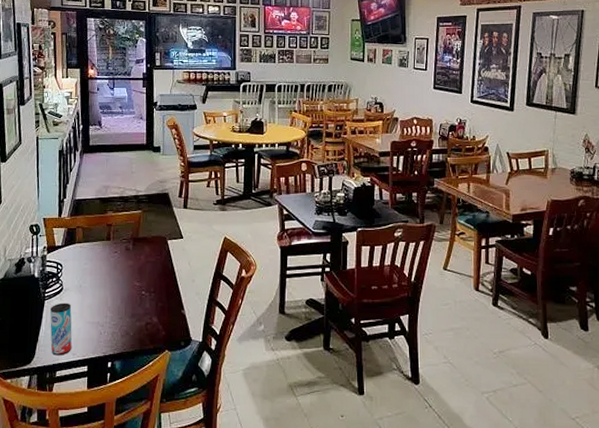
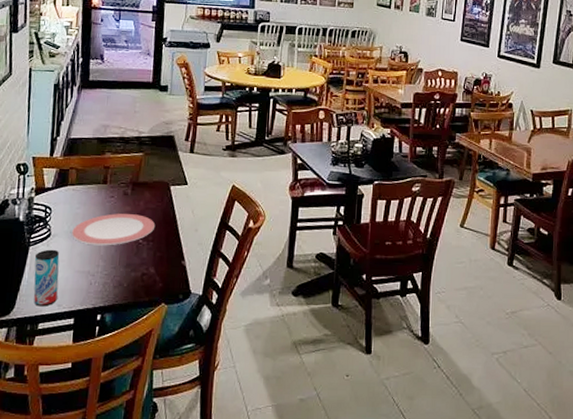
plate: none [82,268,156,298] -> present [72,213,156,246]

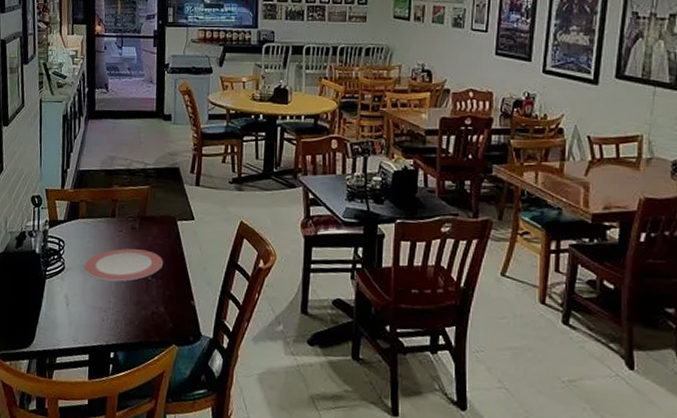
beverage can: present [33,249,60,307] -> none [50,283,74,341]

